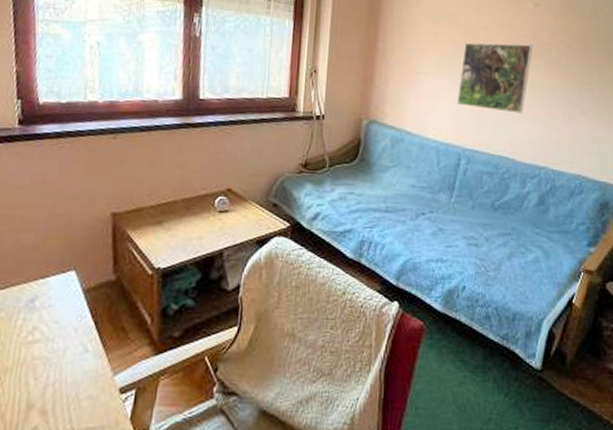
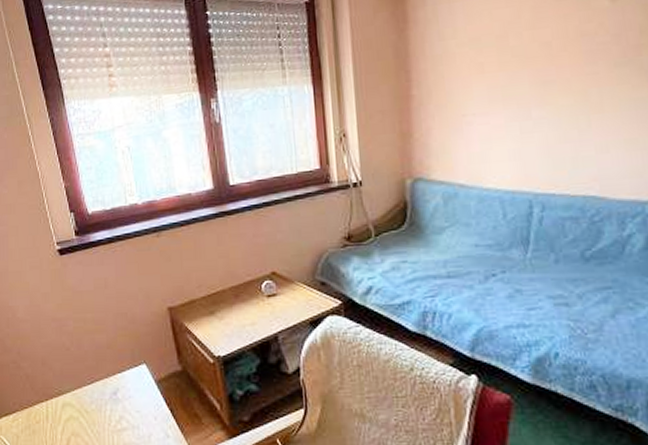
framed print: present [457,42,534,114] -> none [519,51,616,143]

